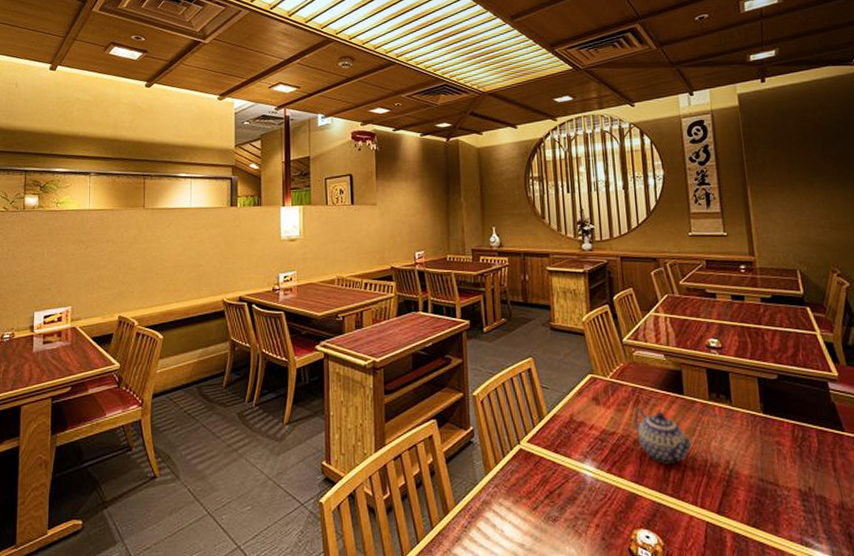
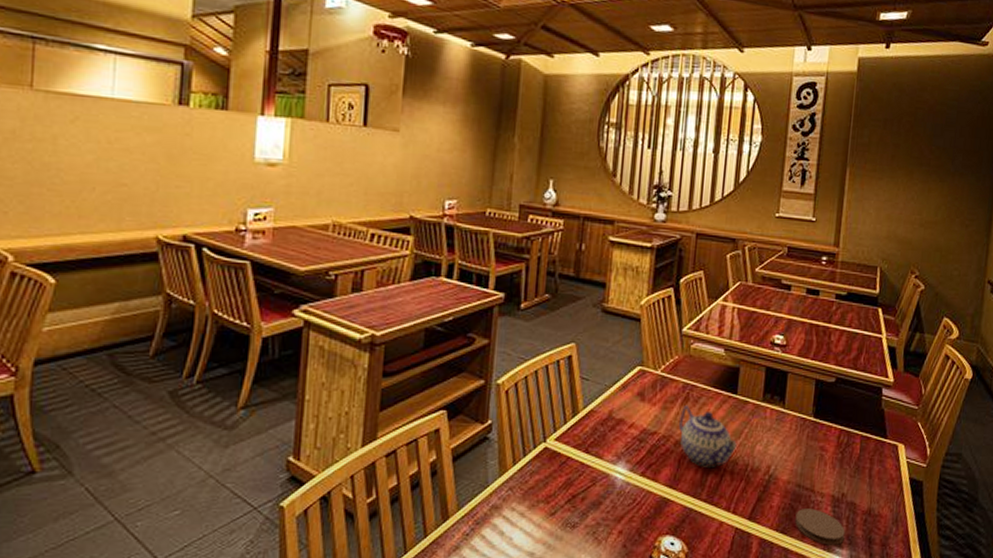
coaster: none [764,503,821,540] -> present [795,508,845,545]

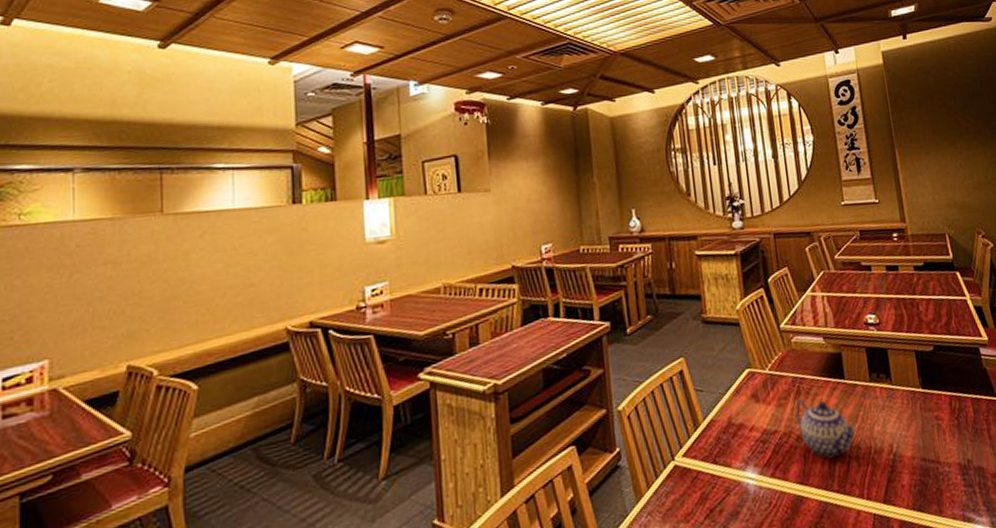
coaster: present [795,508,845,545] -> none [928,480,981,516]

